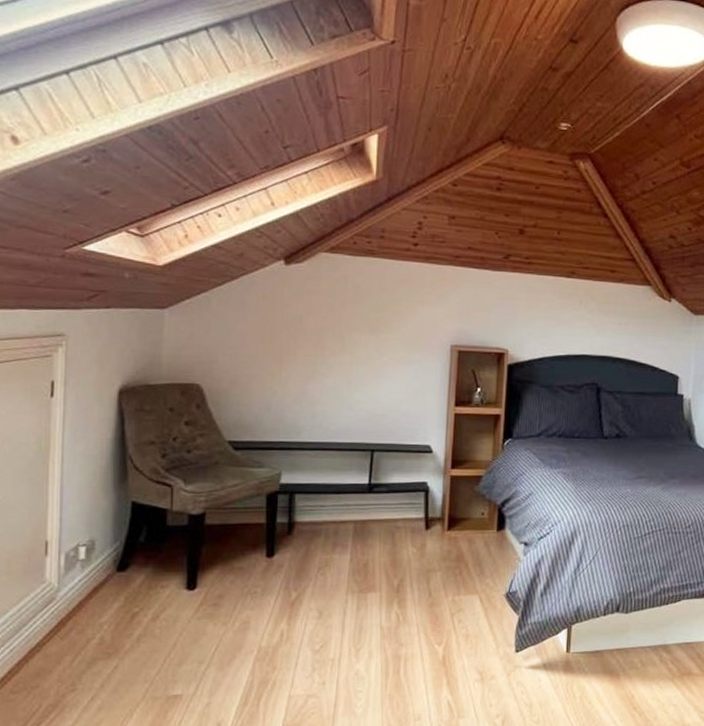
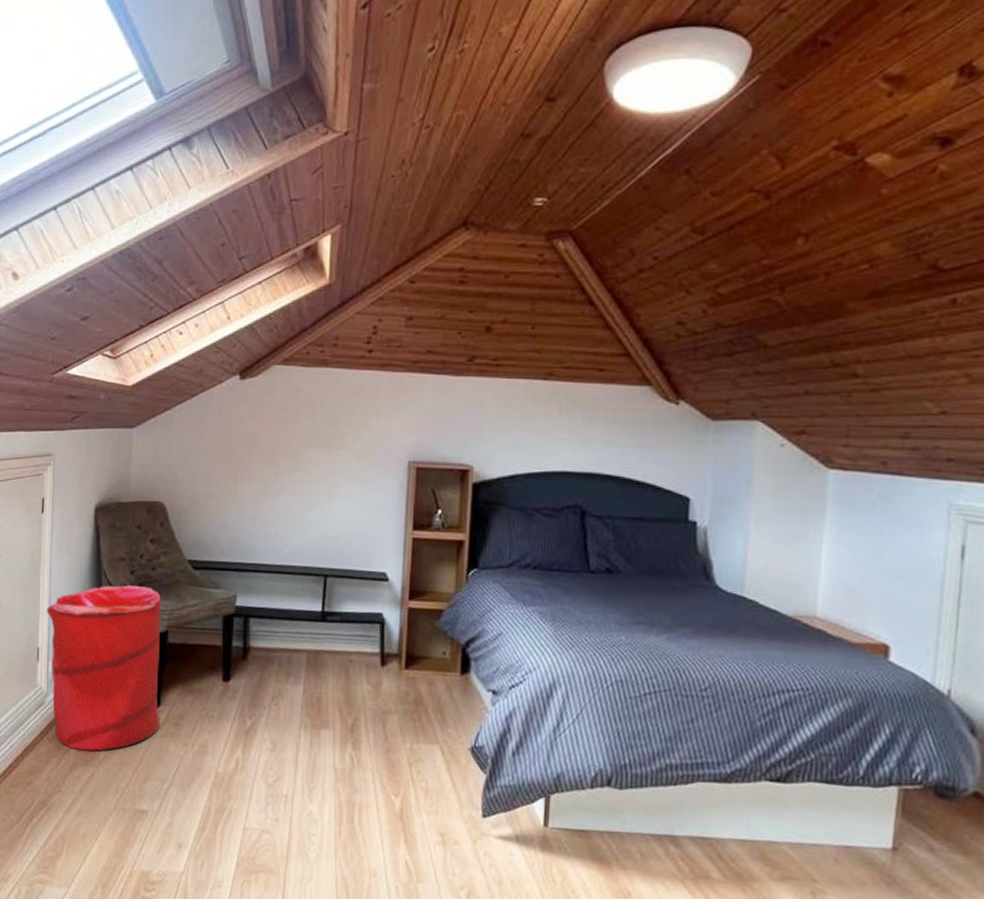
laundry hamper: none [58,468,198,644] -> present [47,585,162,751]

